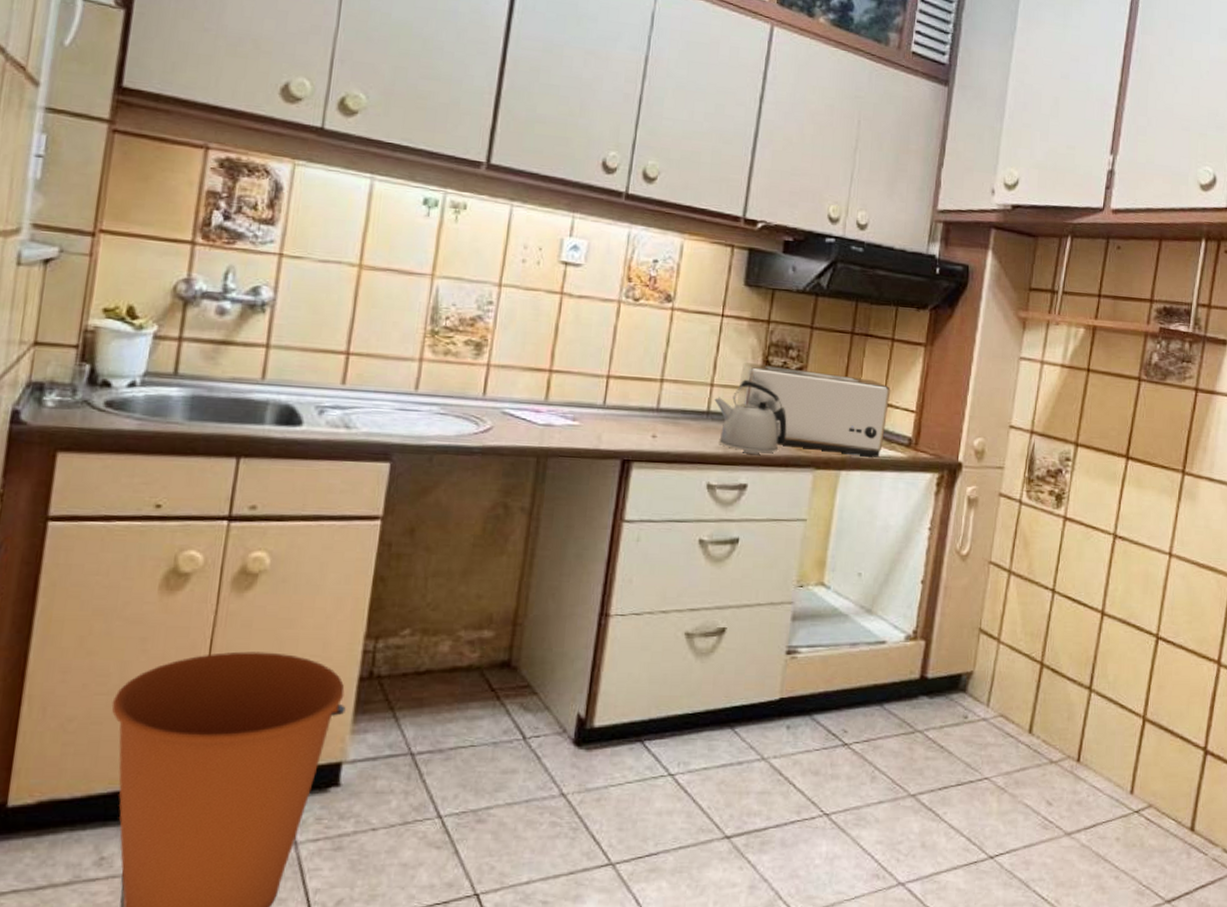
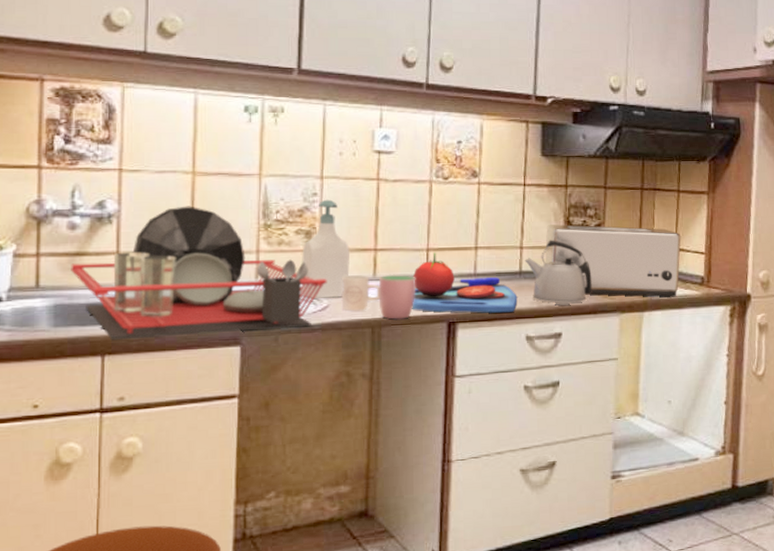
dish rack: none [214,301,494,449] -> present [71,206,327,341]
soap bottle: none [463,309,522,420] -> present [301,199,350,299]
mug: none [506,395,551,438] -> present [341,274,380,312]
cup: none [548,399,592,451] -> present [378,274,416,320]
chopping board: none [583,380,702,456] -> present [412,252,518,313]

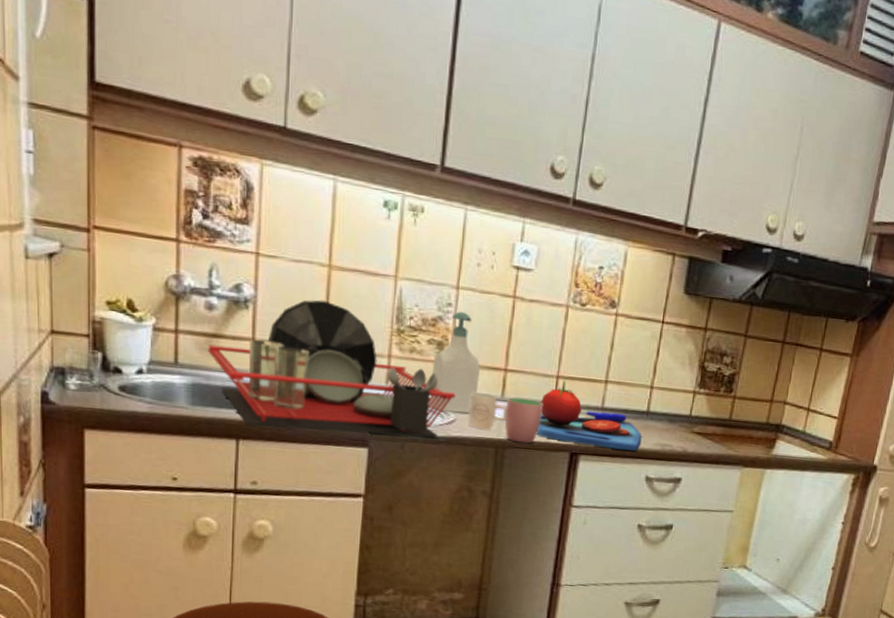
kettle: present [525,240,592,306] -> none [653,383,719,453]
toaster: present [544,224,681,298] -> none [673,367,816,458]

